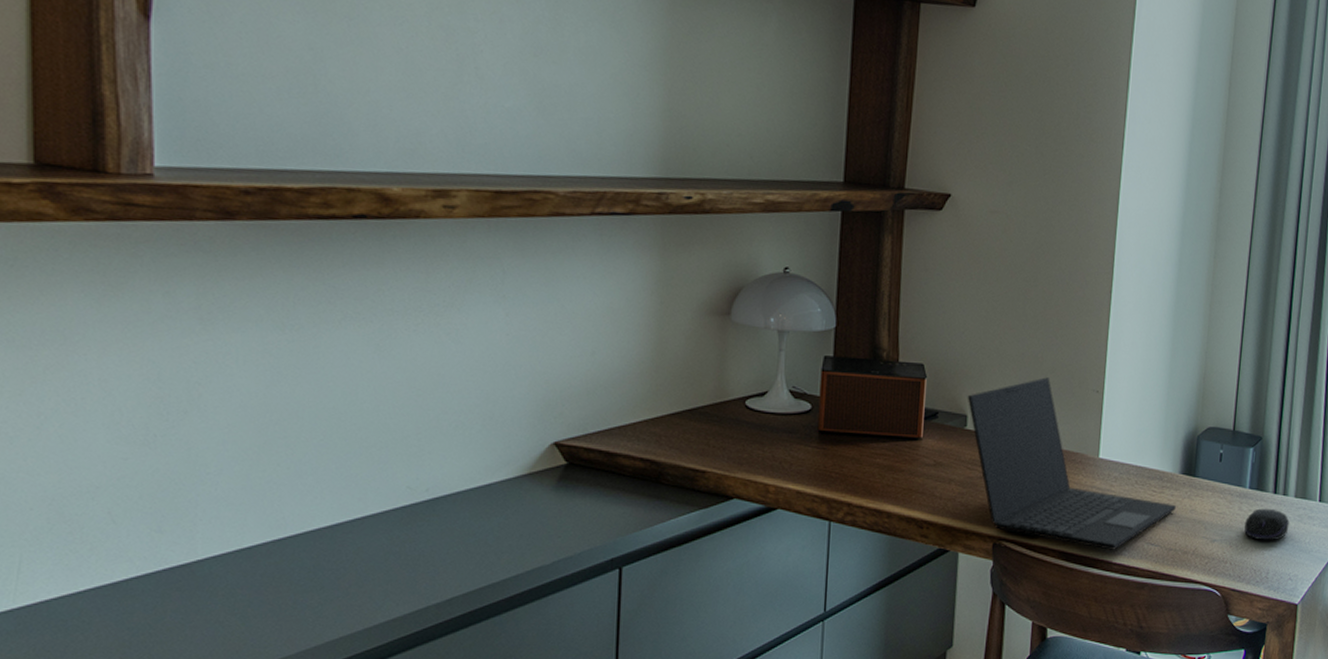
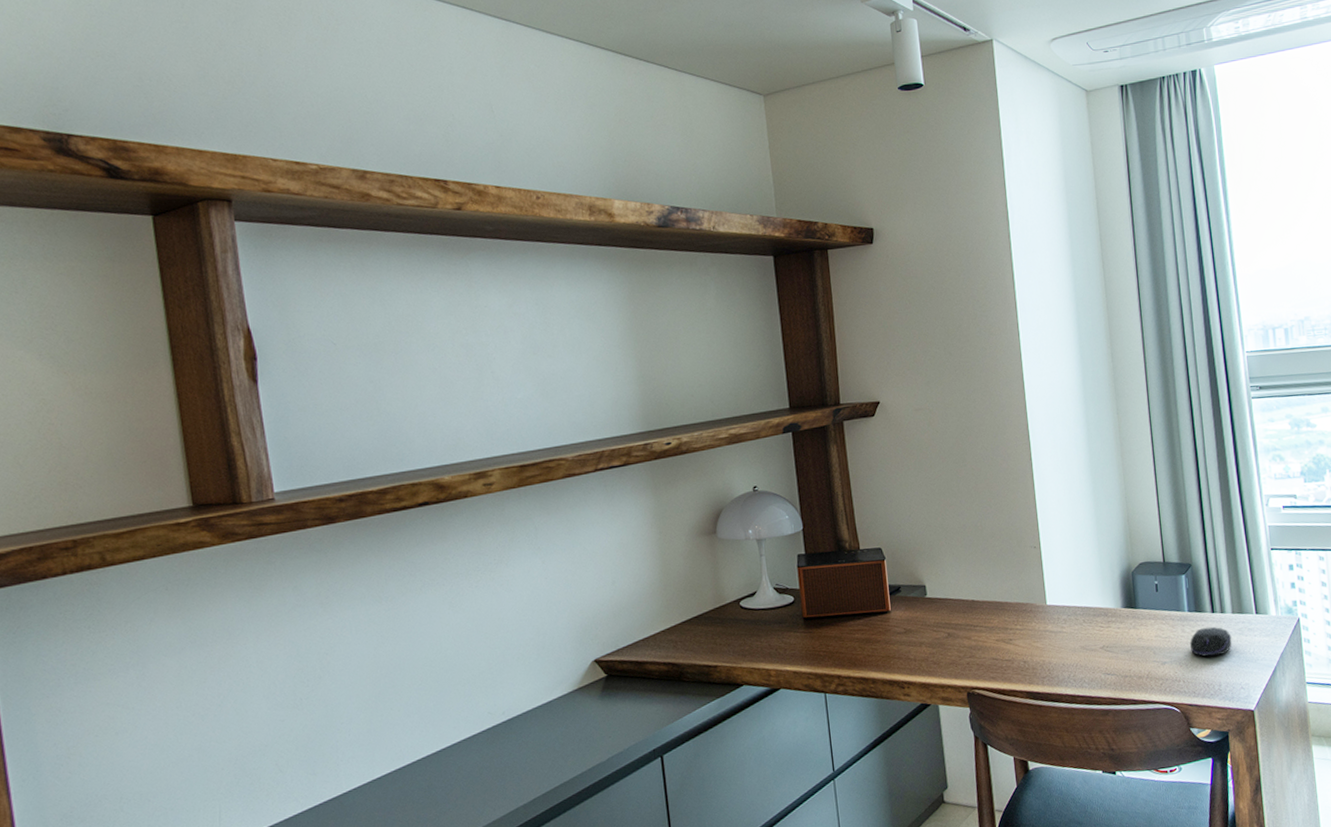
laptop: present [967,377,1176,550] -> none [922,542,1124,685]

